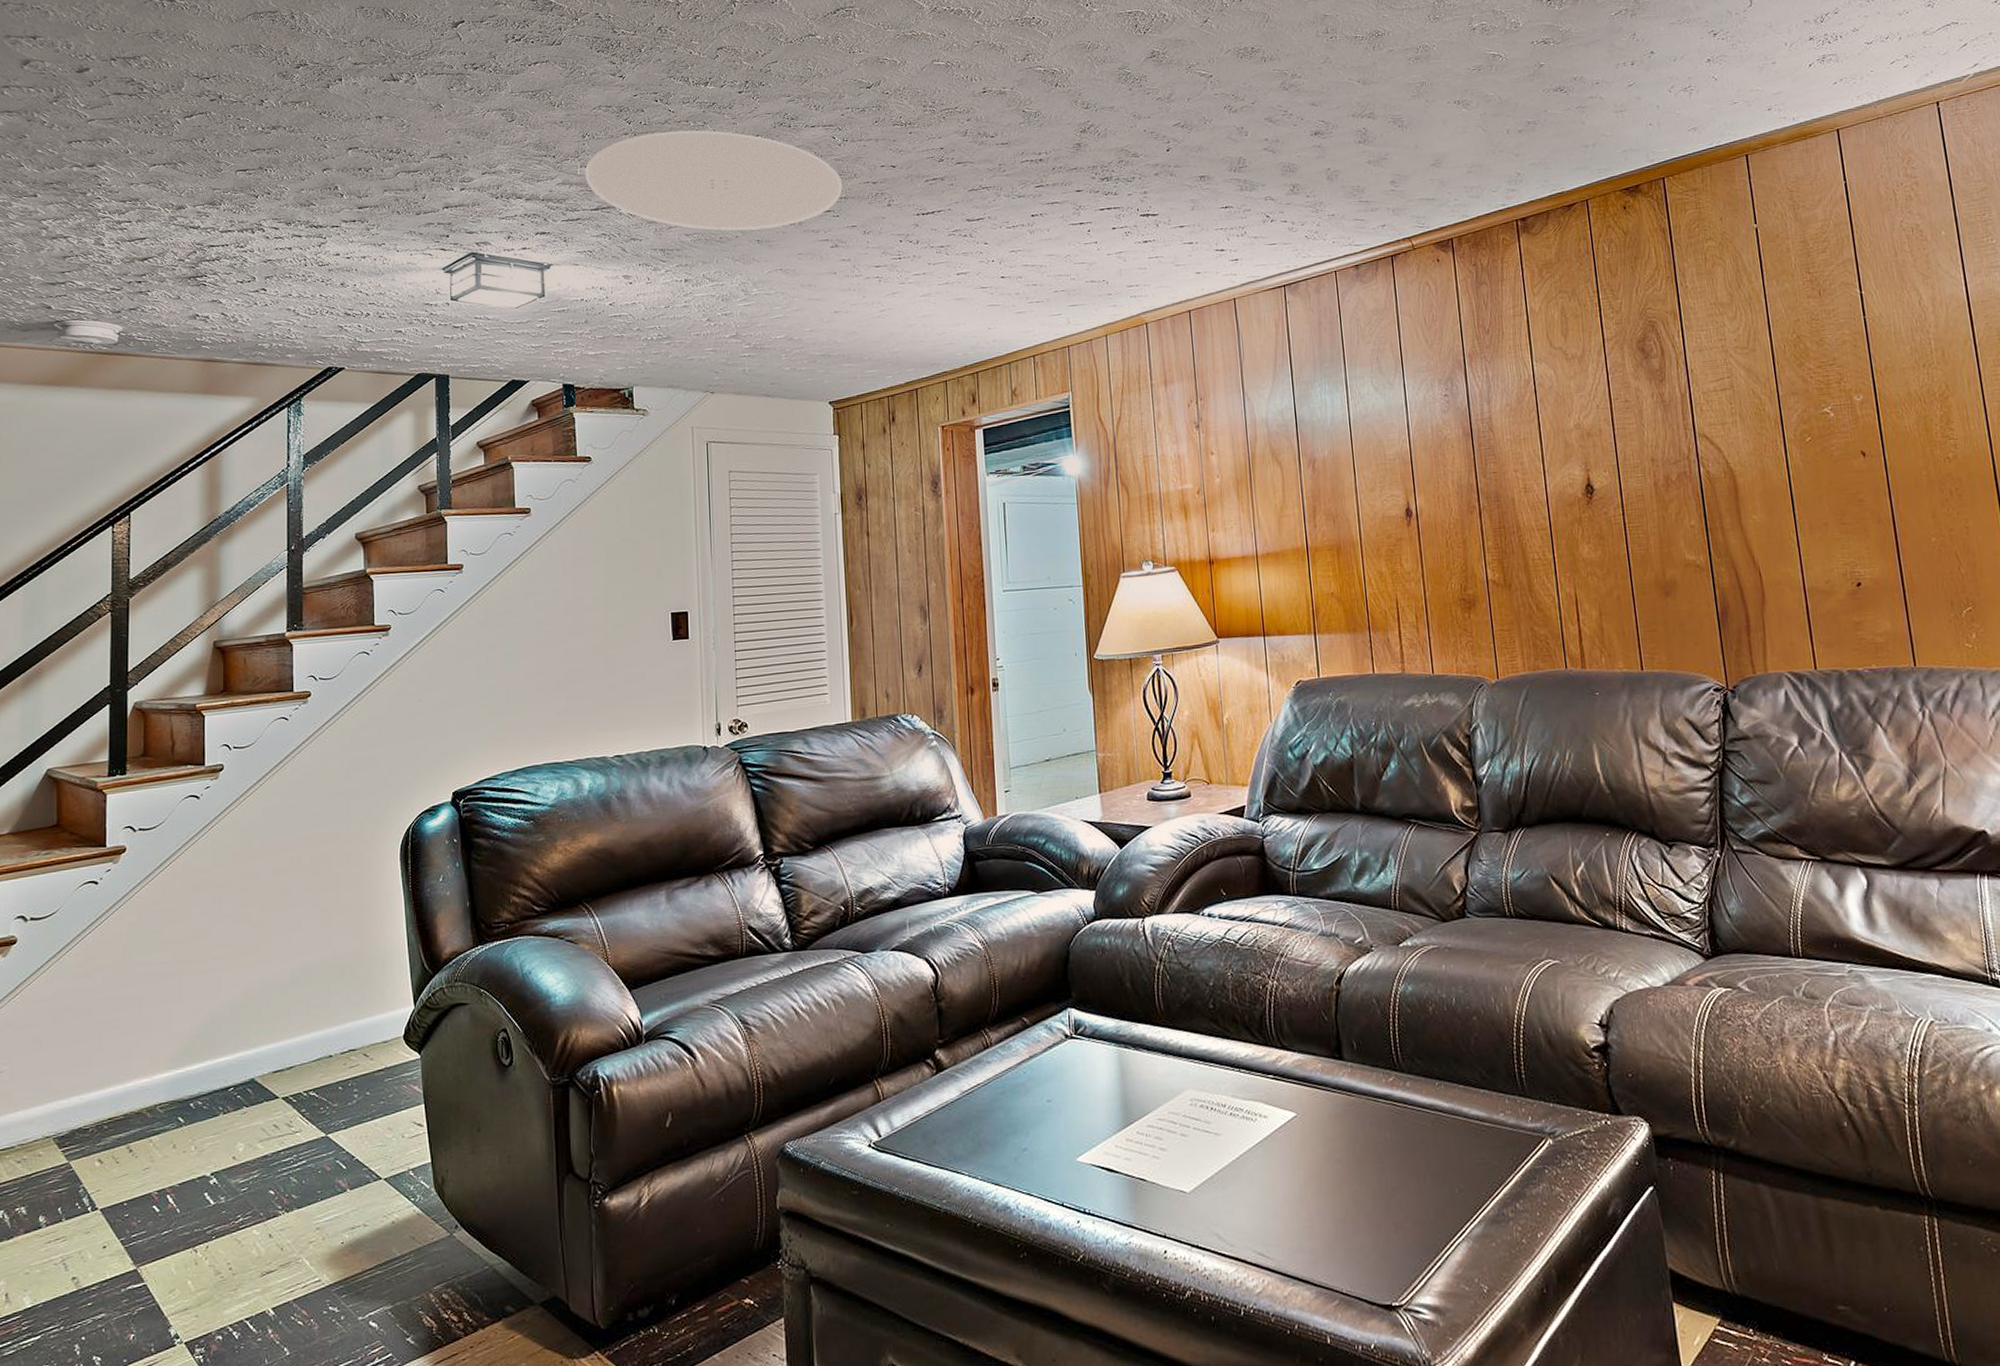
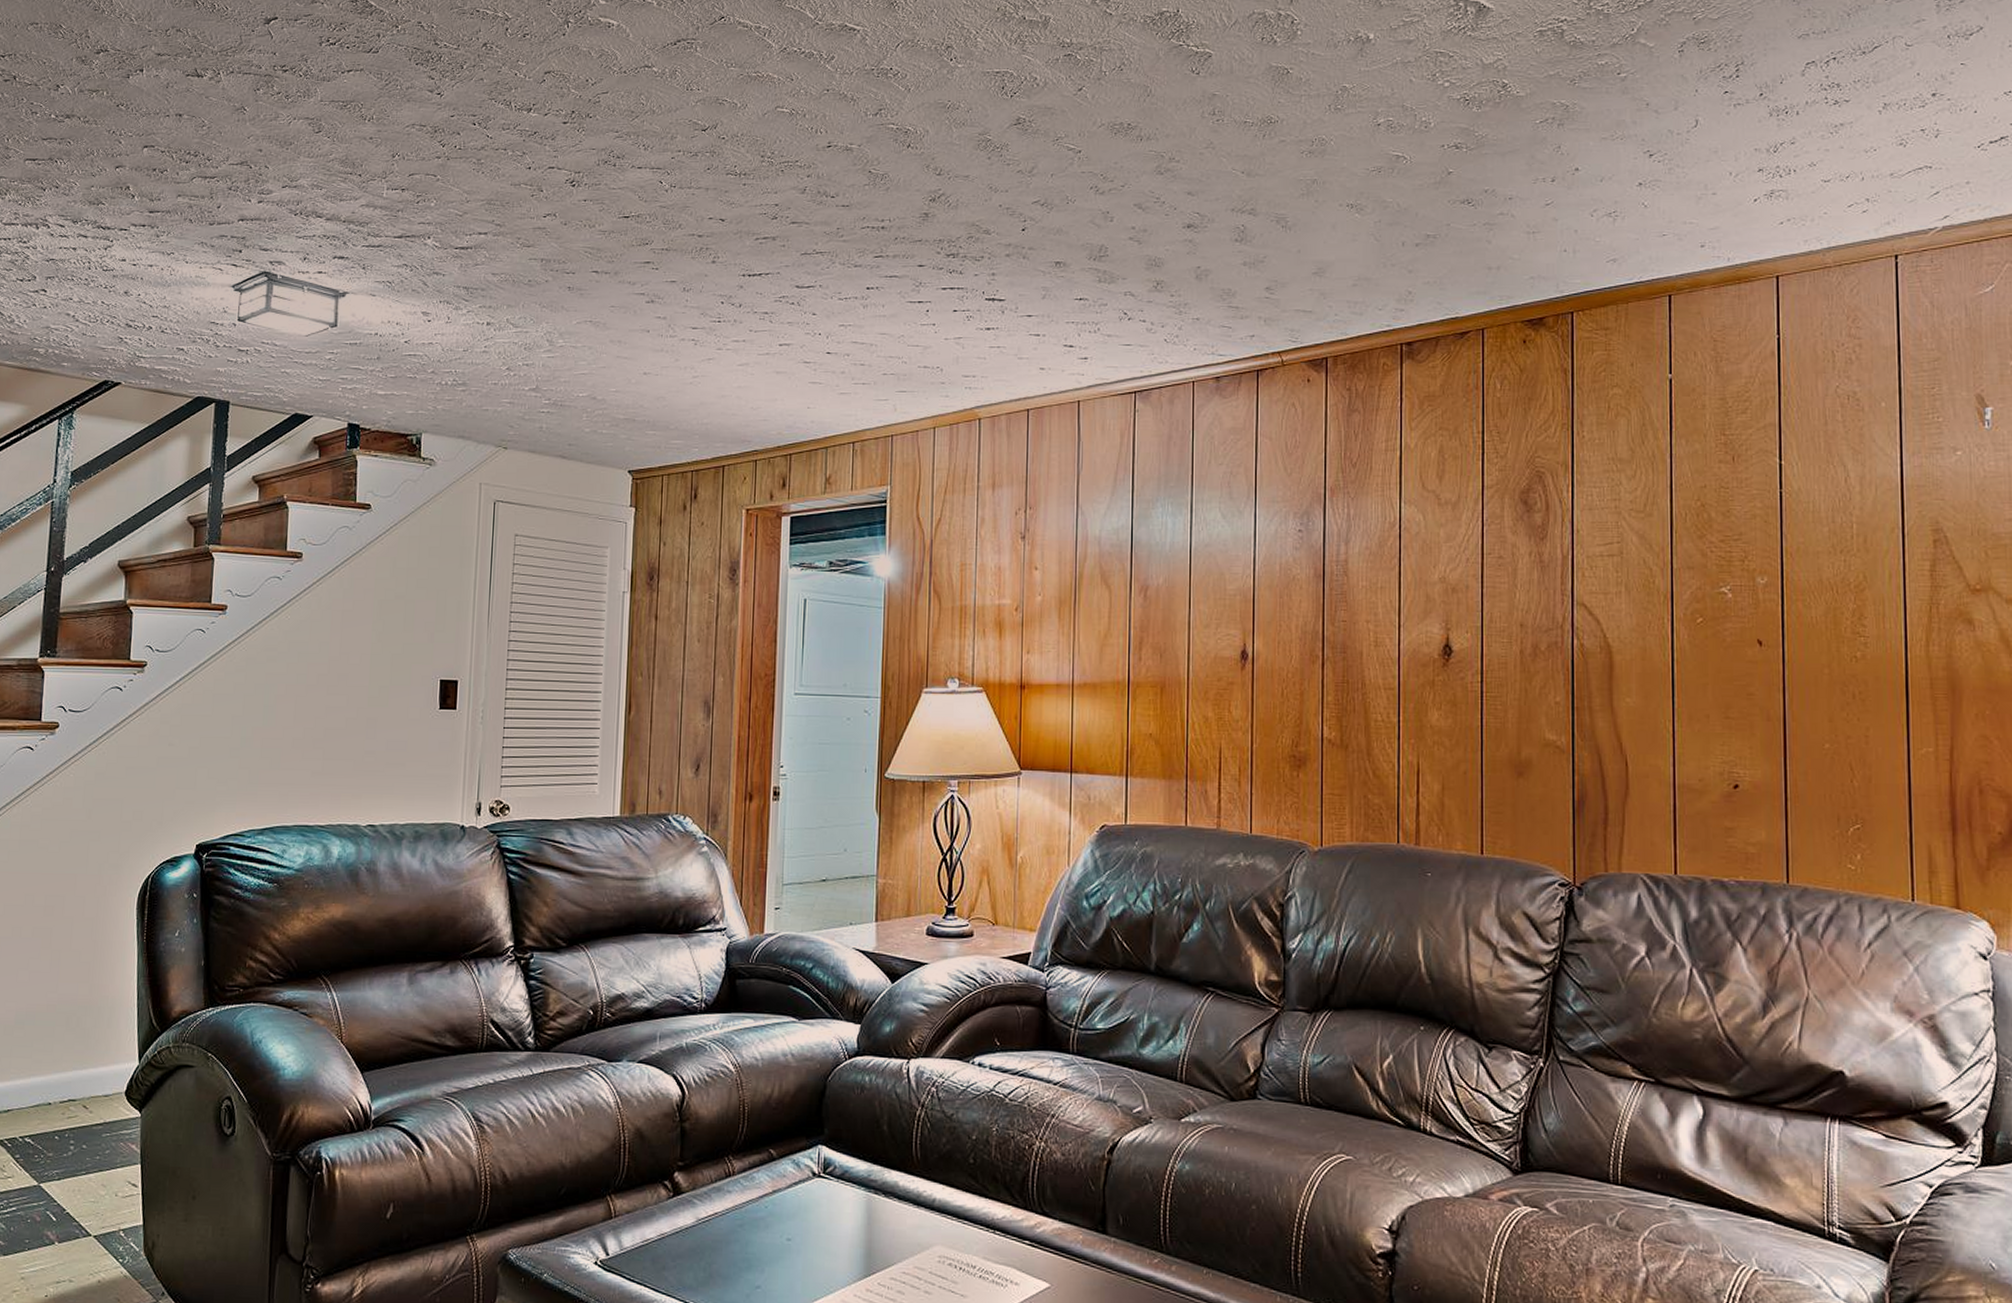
ceiling light: present [585,130,843,231] -> none [391,159,666,275]

